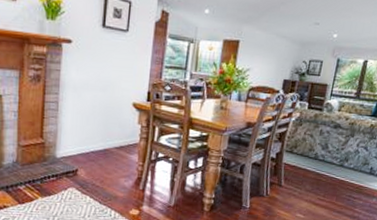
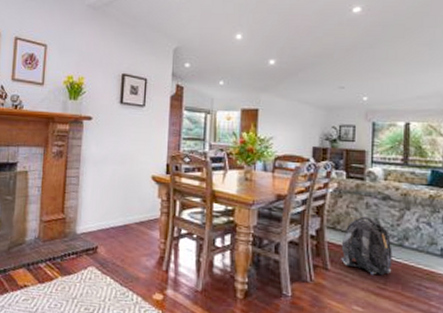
backpack: none [293,142,335,190] -> present [341,216,393,276]

